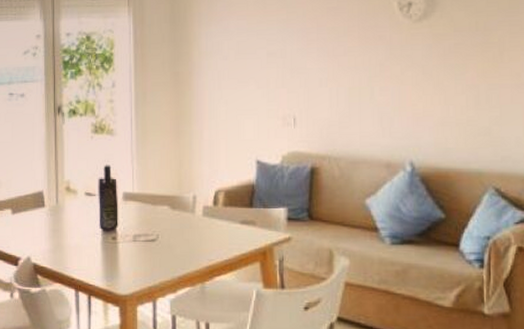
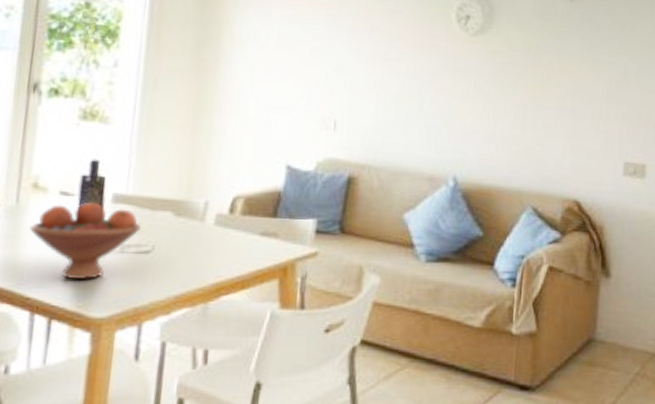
fruit bowl: none [68,200,146,263] -> present [30,201,141,279]

